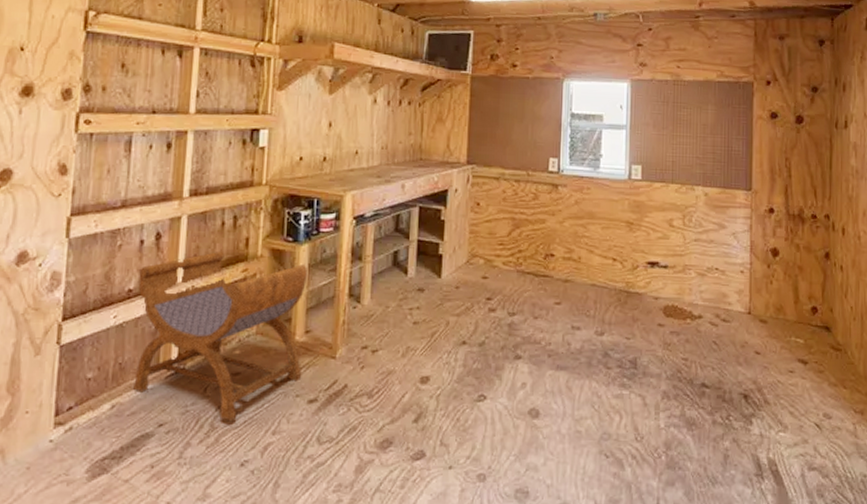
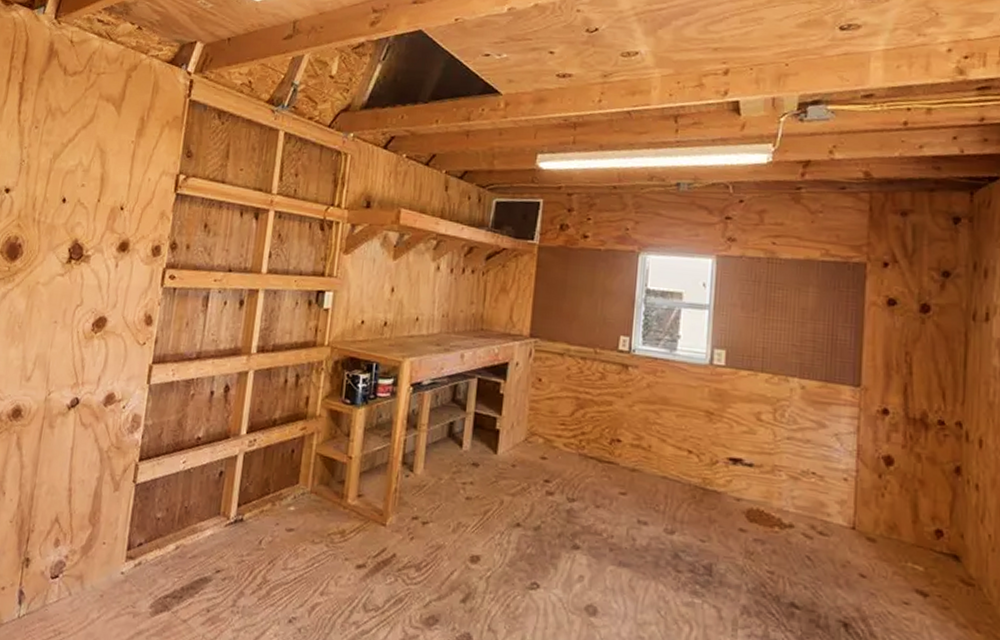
stool: present [132,252,307,422] -> none [195,408,363,577]

